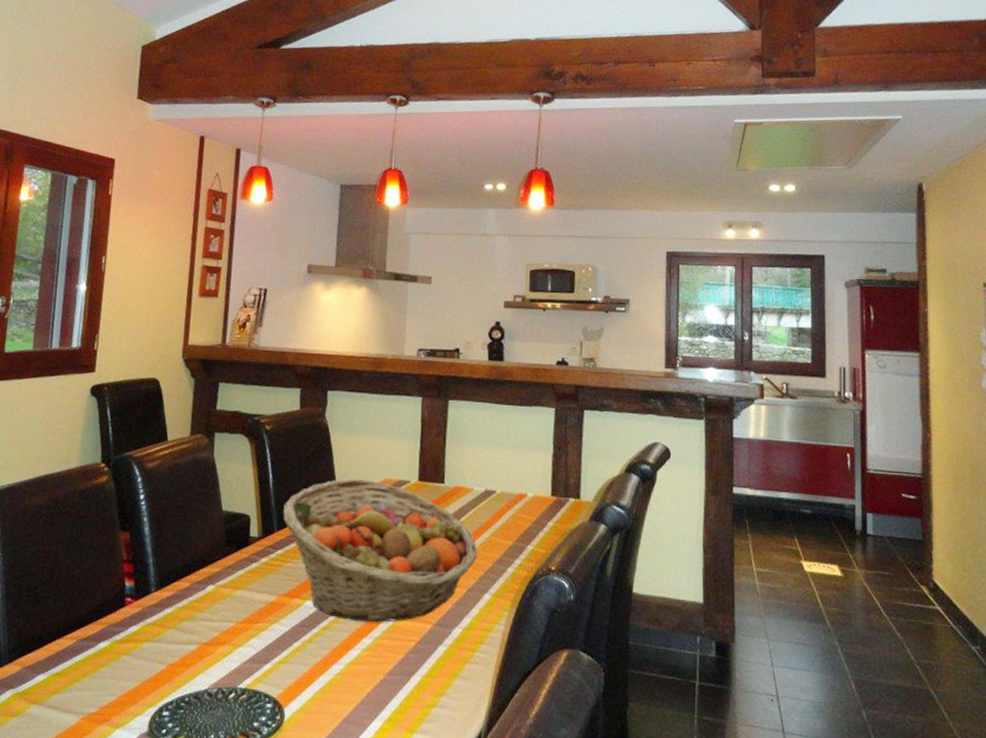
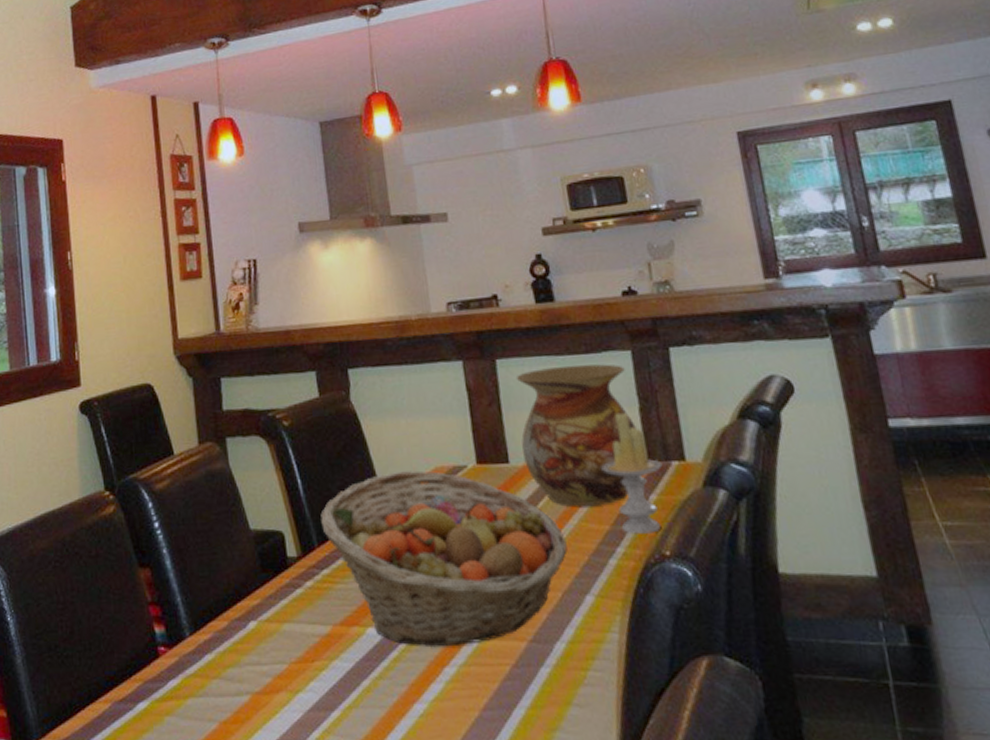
vase: none [456,412,548,525] -> present [515,364,636,506]
candle: none [515,455,562,552] -> present [601,412,663,534]

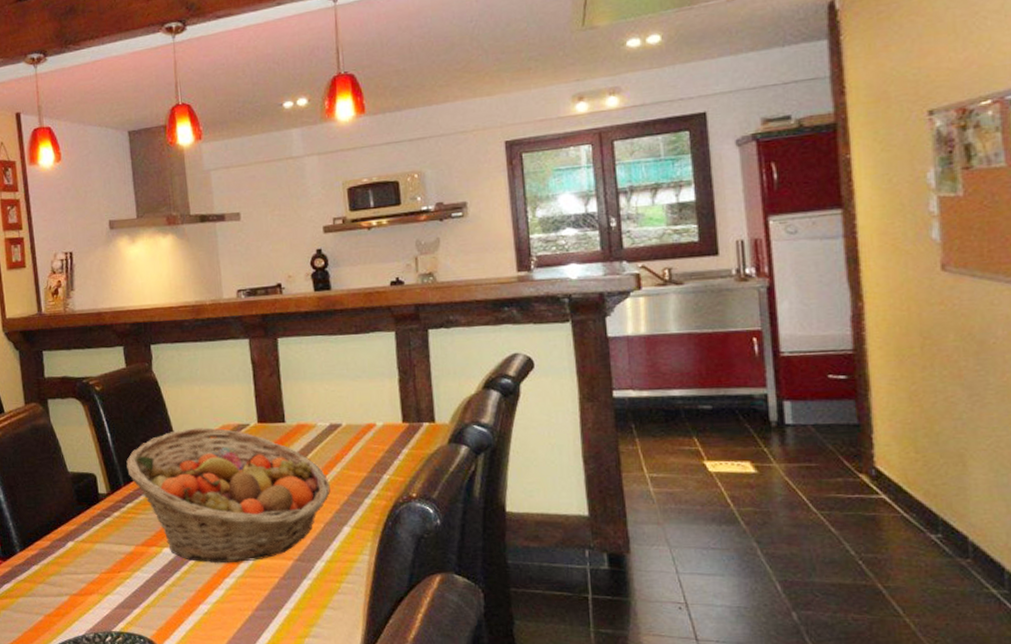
vase: present [515,364,636,506] -> none [294,343,395,457]
candle: present [601,412,663,534] -> none [363,382,415,480]

